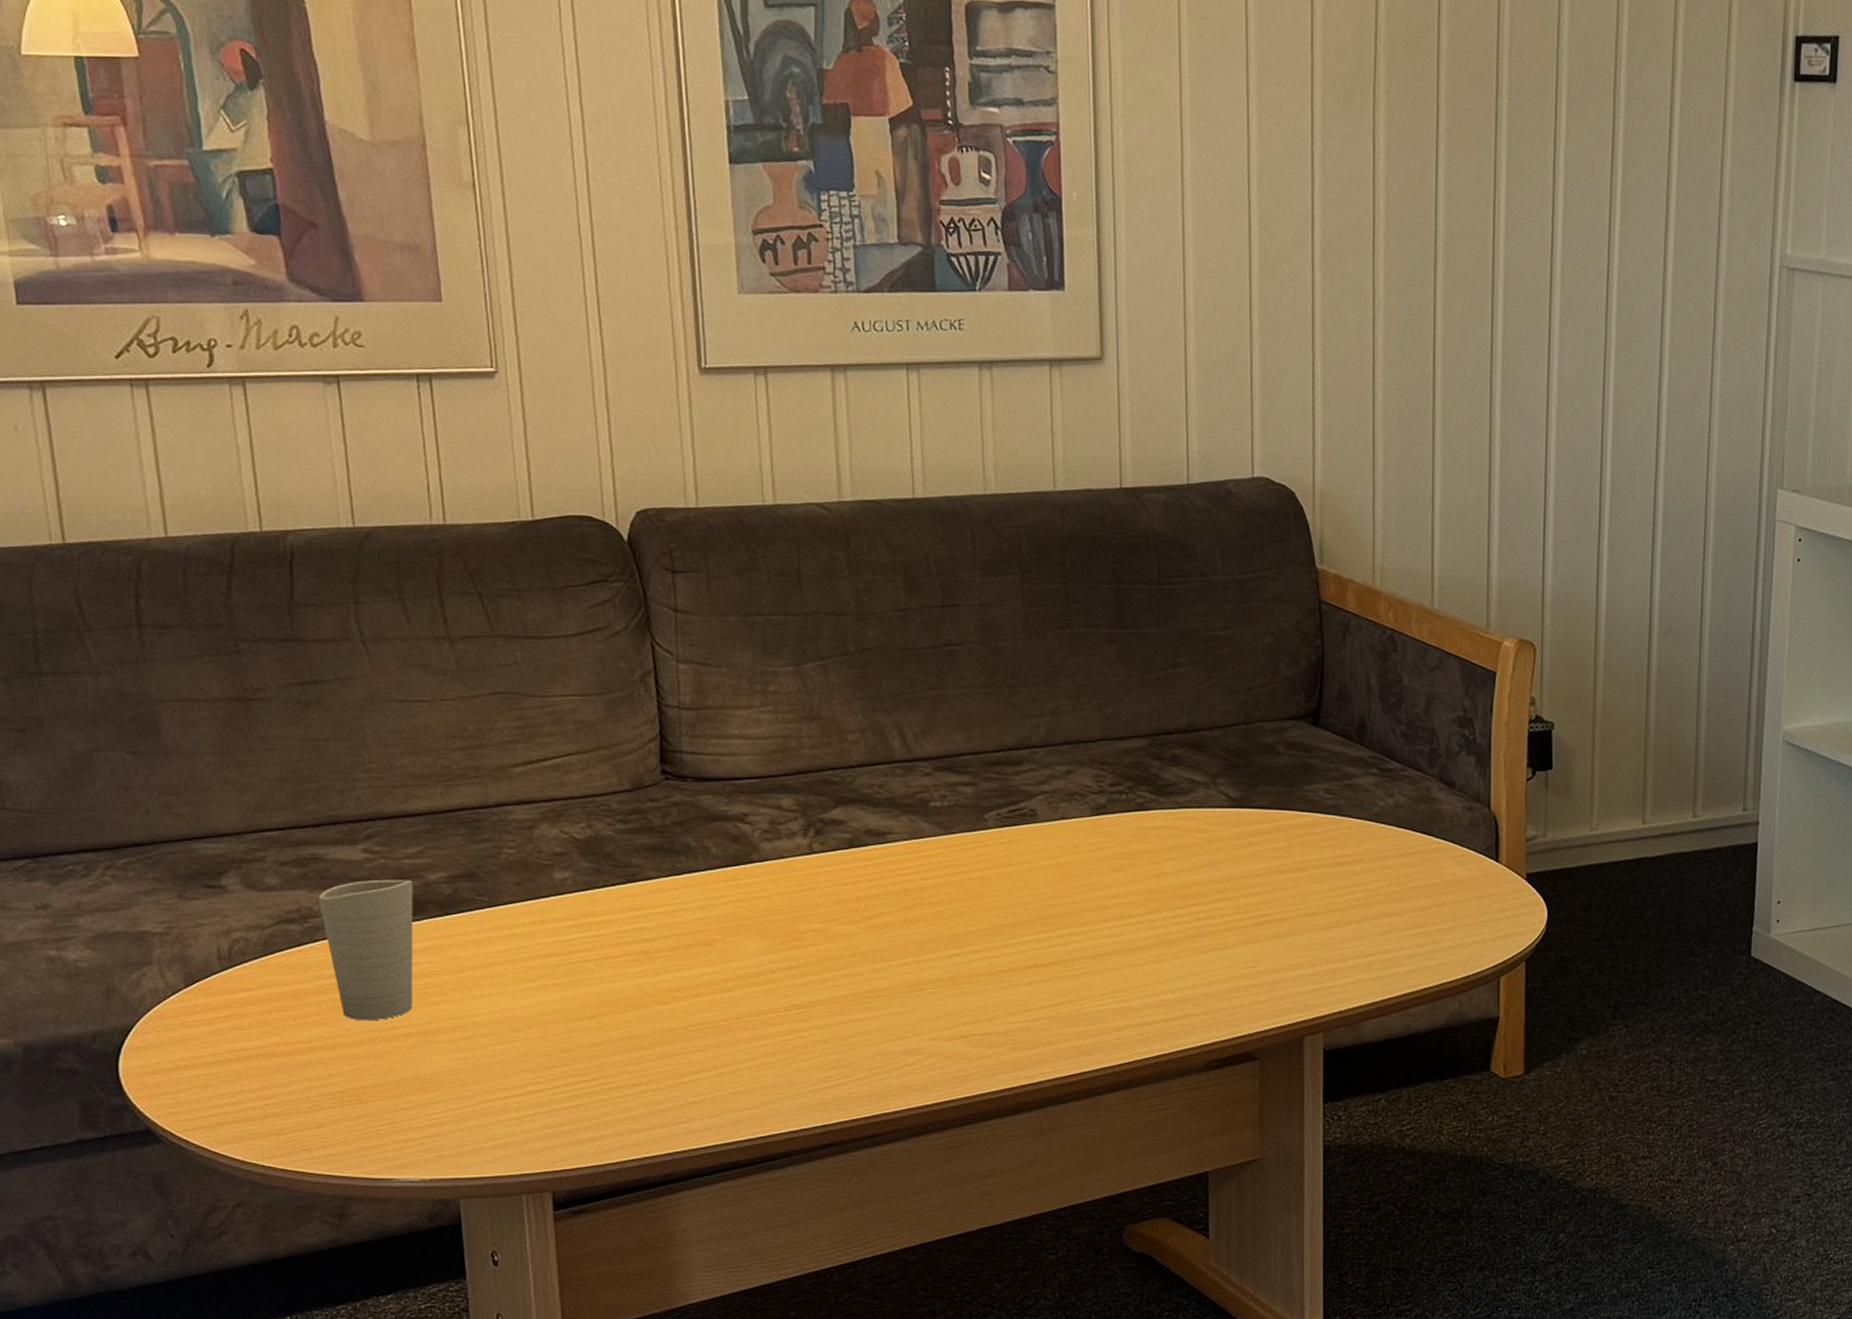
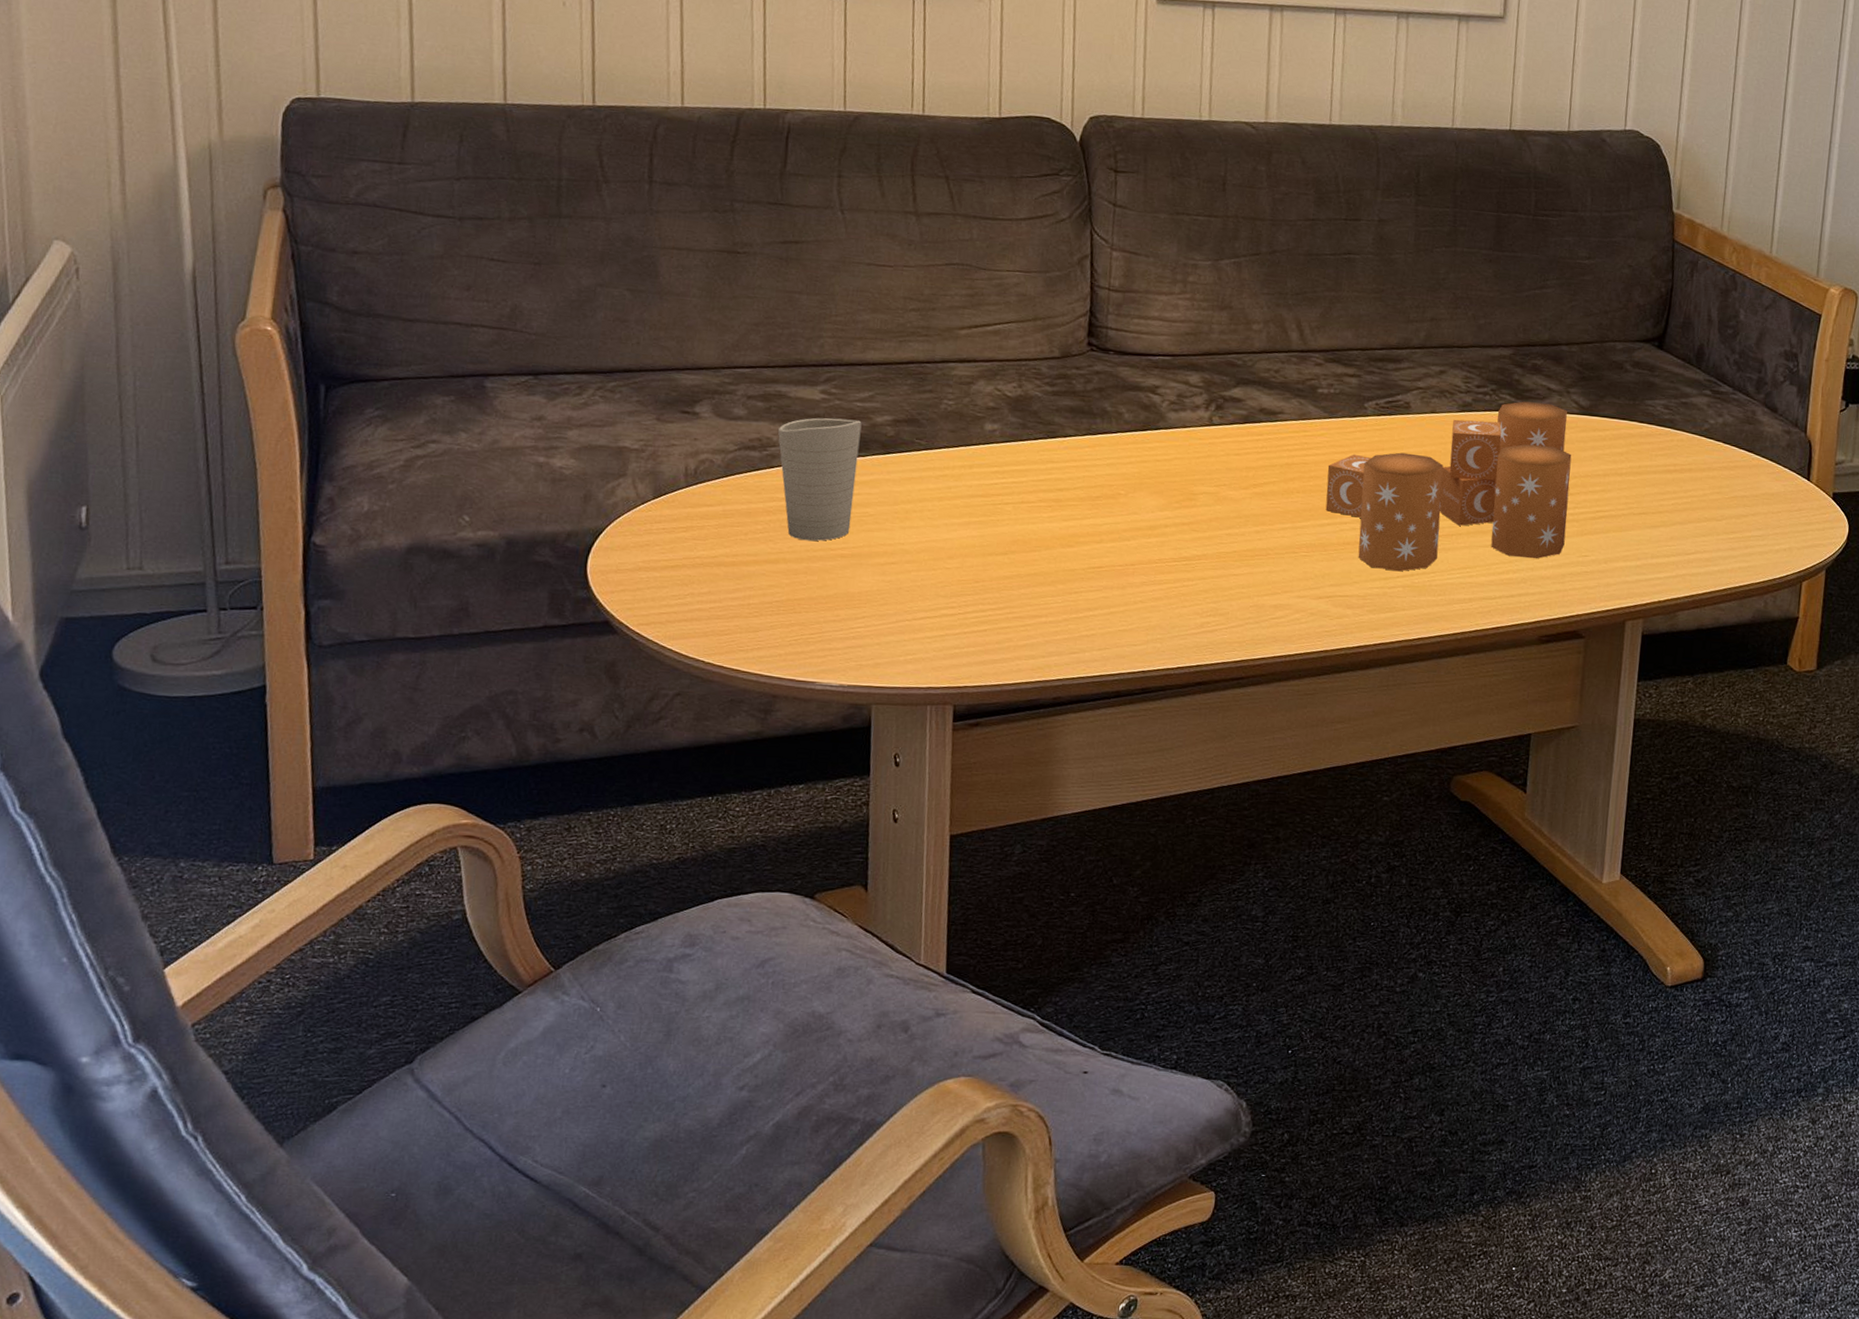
candle: none [949,798,1227,1002] -> present [1325,401,1572,572]

